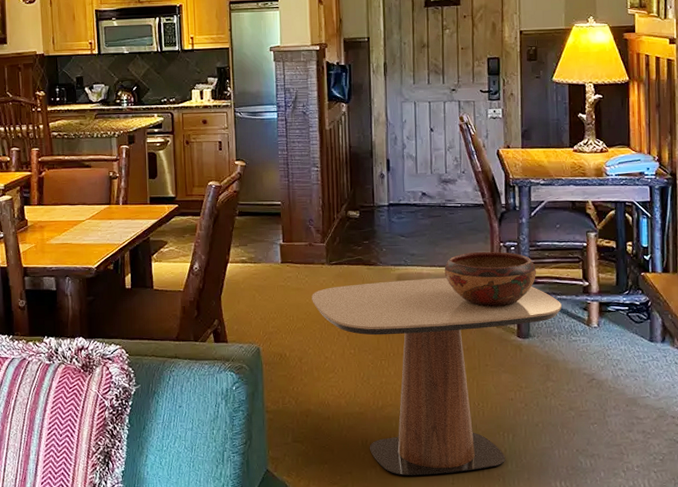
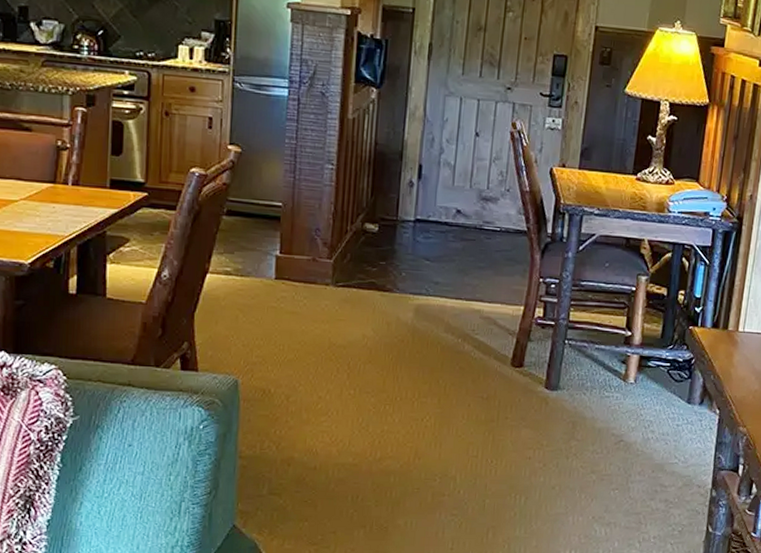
side table: present [312,277,562,476] -> none [309,312,599,539]
decorative bowl: present [444,251,536,307] -> none [471,286,576,352]

